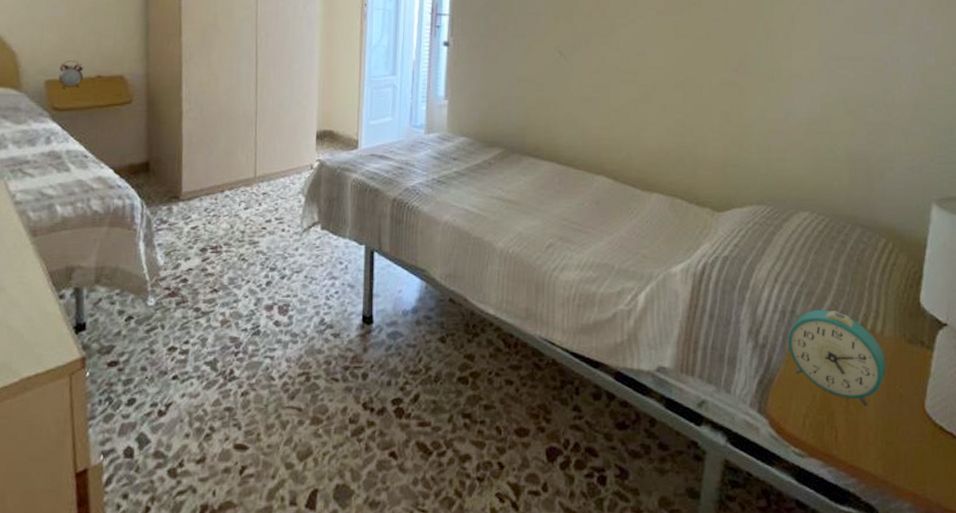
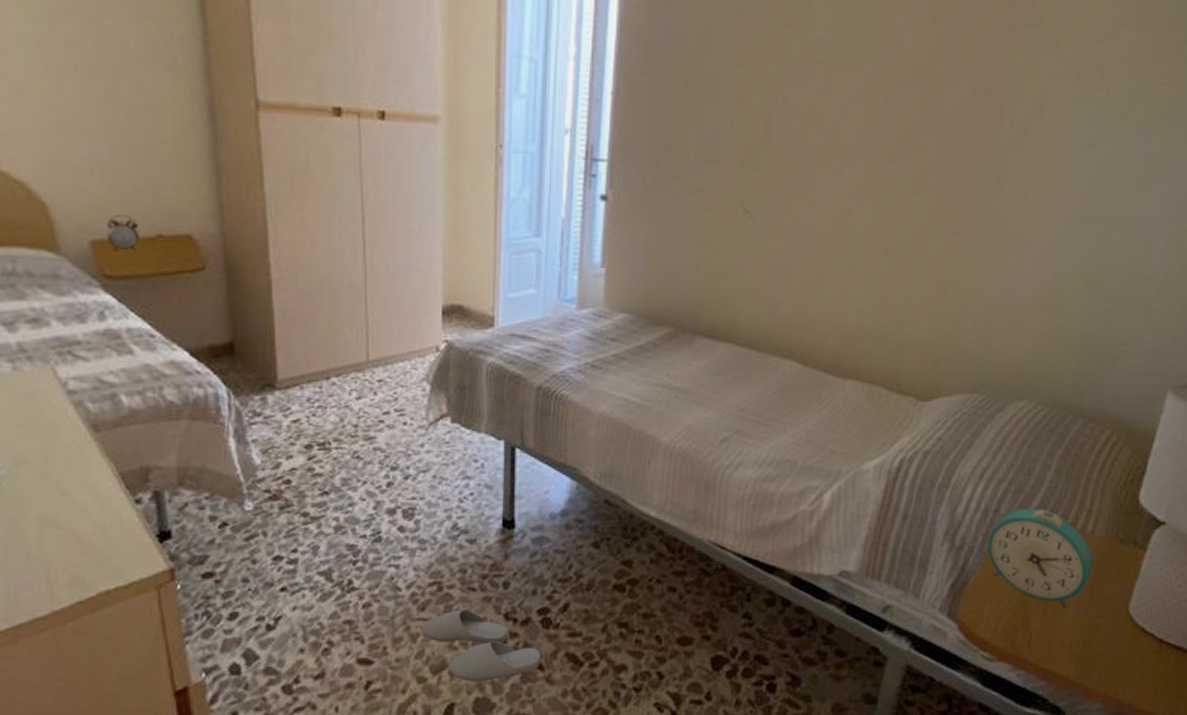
slippers: none [291,399,395,467] -> present [422,609,542,681]

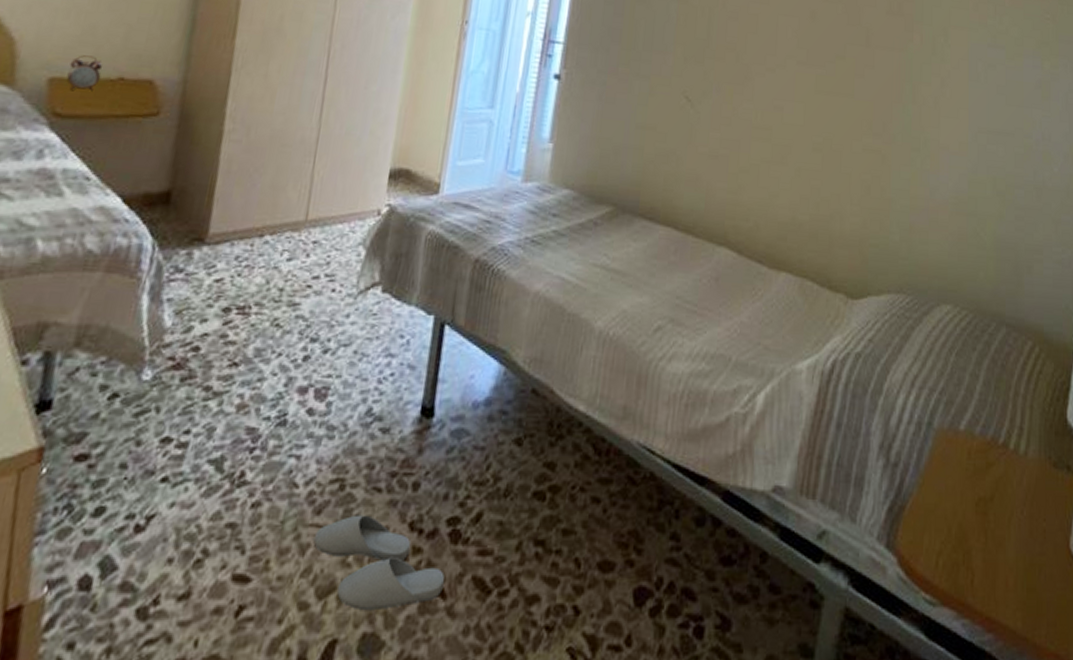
alarm clock: present [988,508,1094,609] -> none [923,422,1029,544]

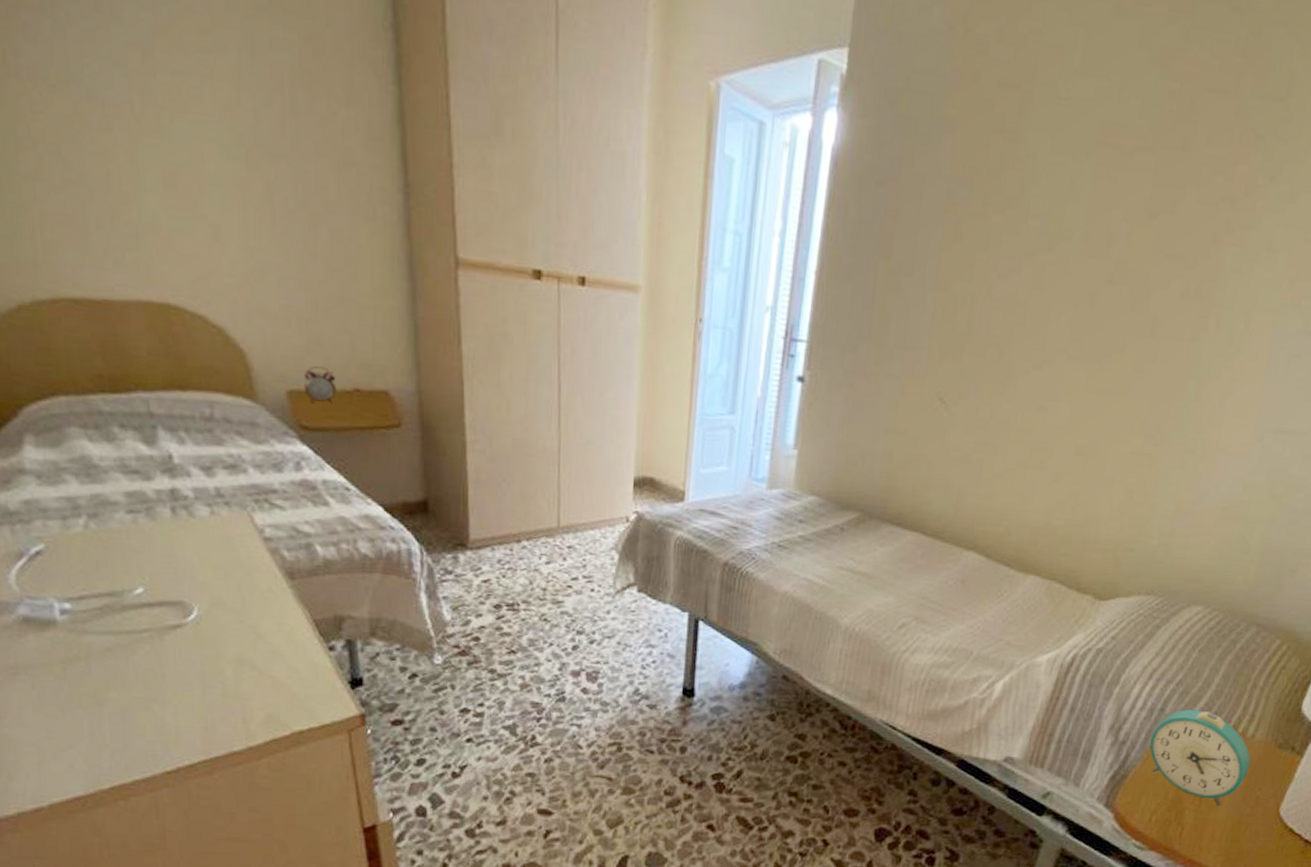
slippers: present [313,515,445,609] -> none [600,769,714,837]
alarm clock: none [923,422,1029,544] -> present [1149,709,1251,807]

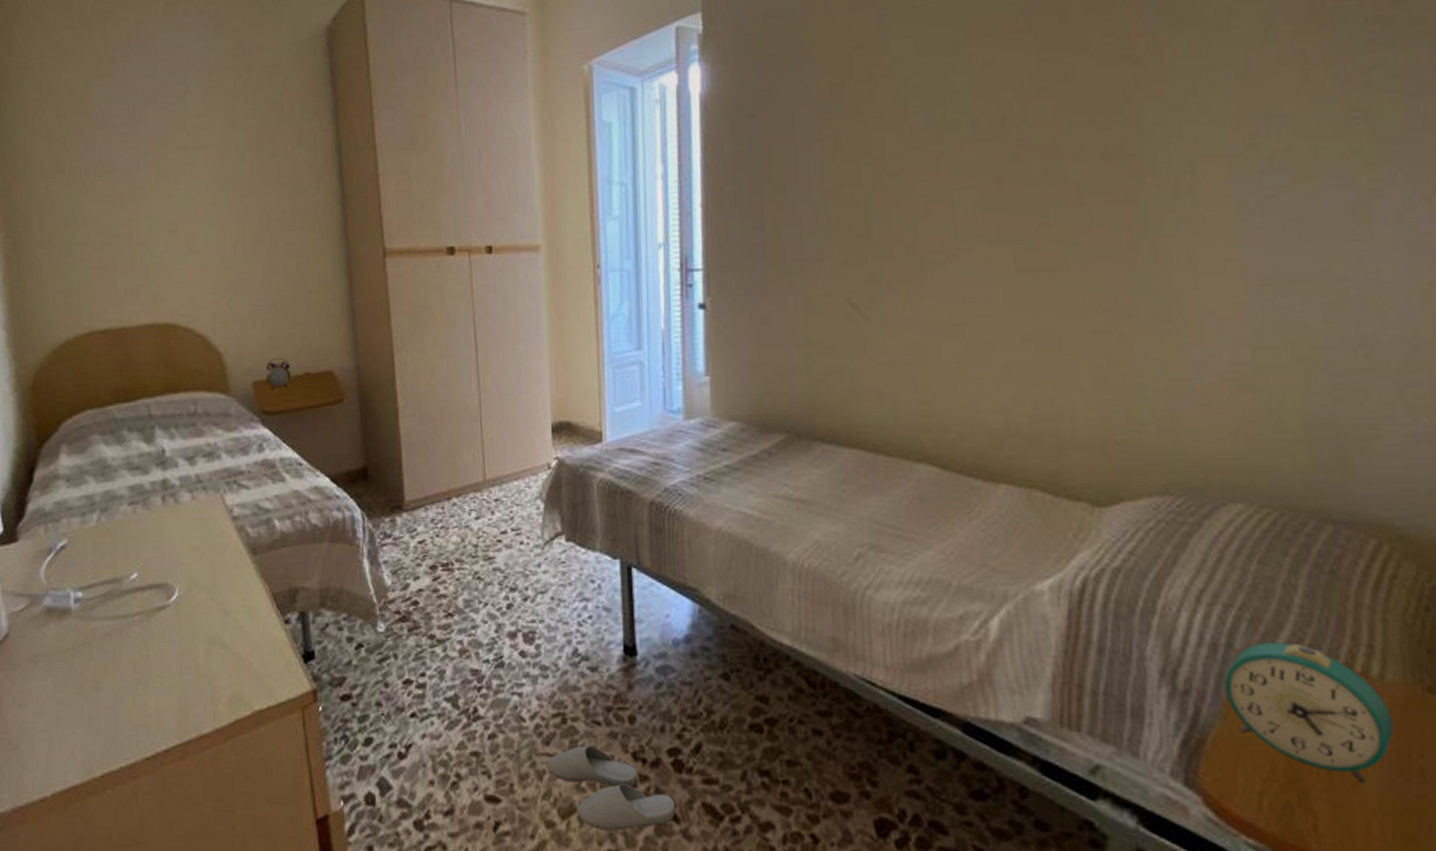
slippers: none [600,769,714,837] -> present [547,745,676,830]

